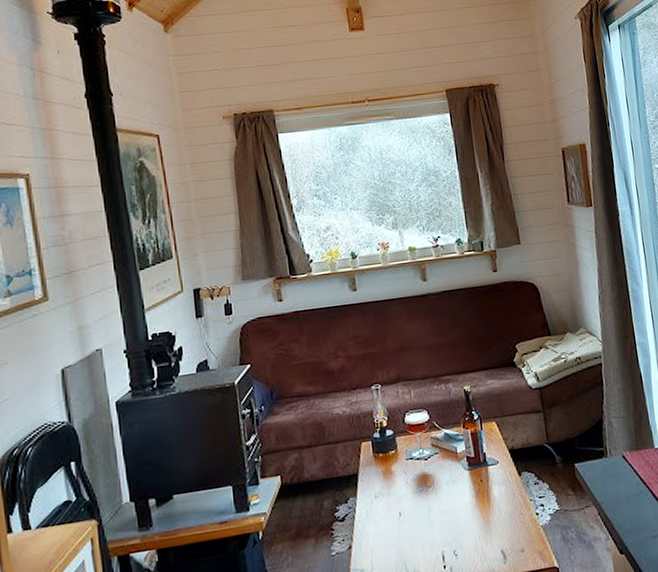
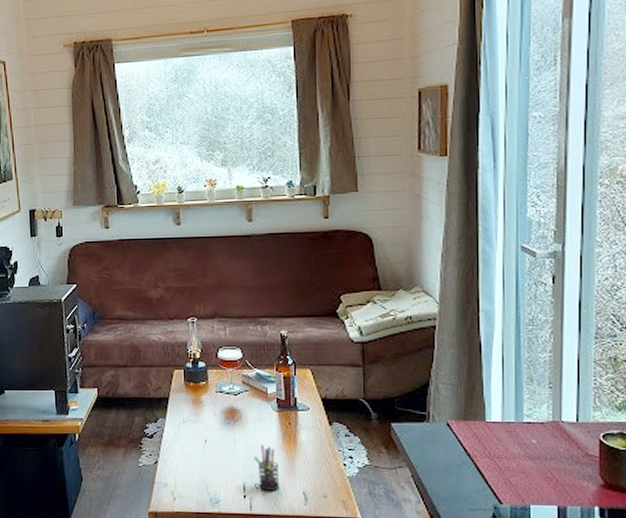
pen holder: none [450,507,479,557] -> present [254,445,280,492]

